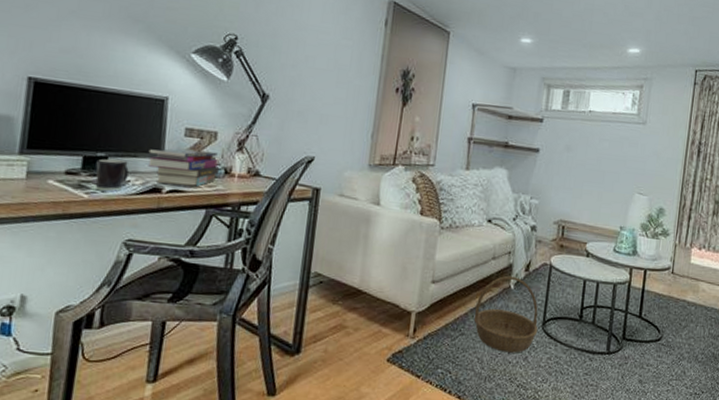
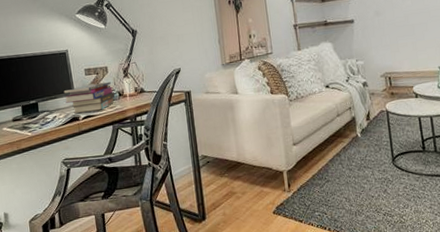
mug: present [95,158,129,192] -> none [31,103,54,128]
basket: present [473,275,538,353] -> none [333,126,390,189]

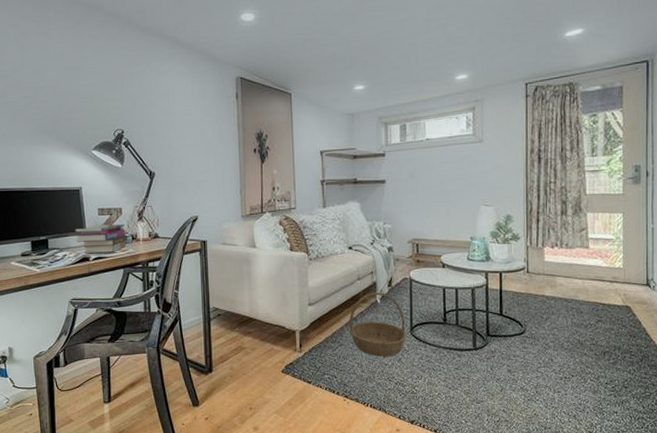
basket: none [333,126,390,189] -> present [349,292,407,357]

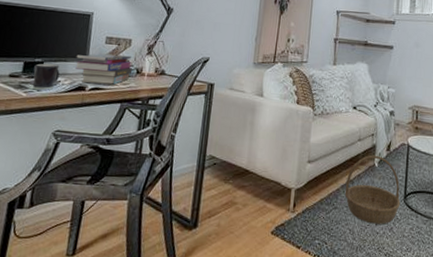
mug: none [41,240,64,265] -> present [32,63,60,91]

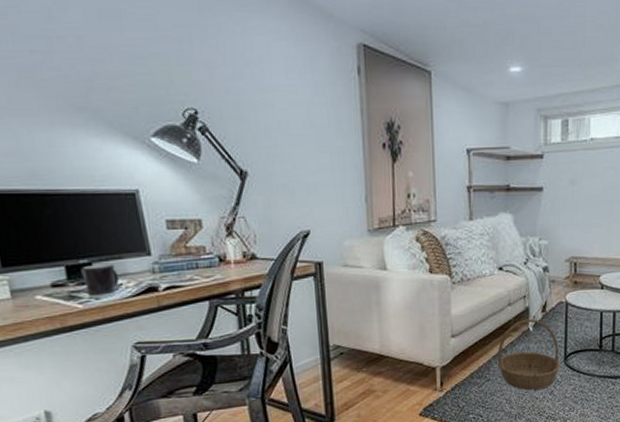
books: present [75,53,132,85] -> none [133,241,212,283]

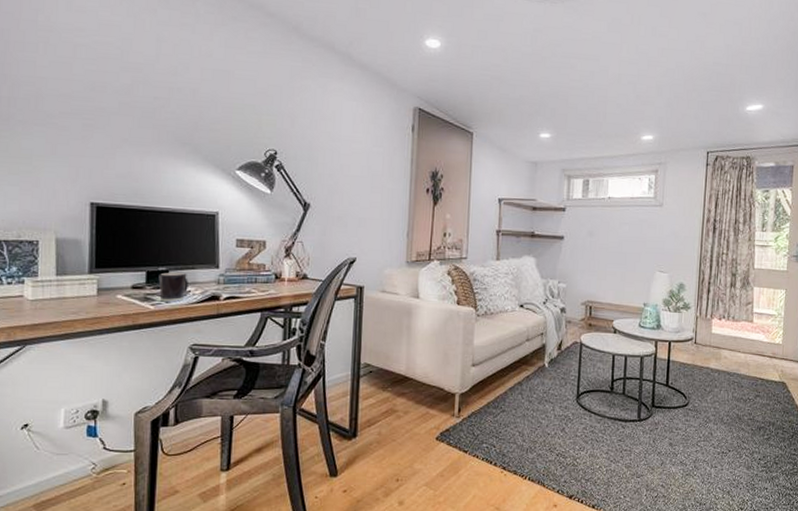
basket: present [497,318,561,390] -> none [513,355,573,425]

